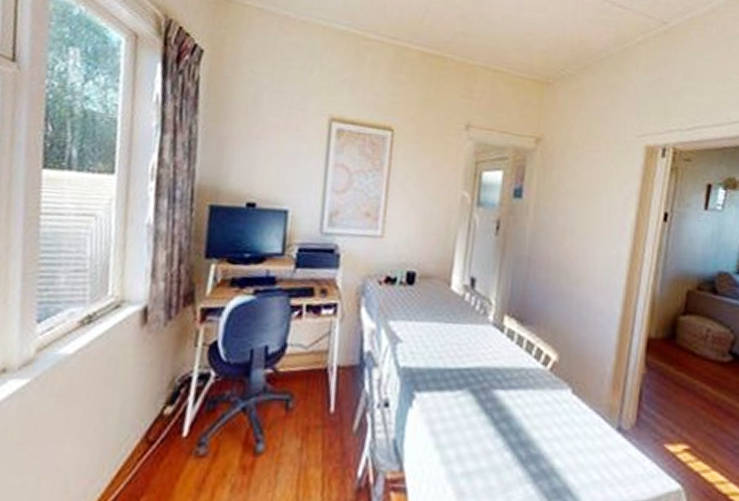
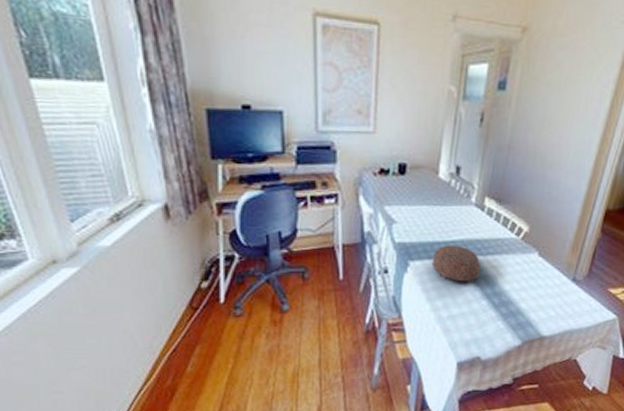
decorative bowl: none [443,373,502,425] -> present [433,245,481,282]

